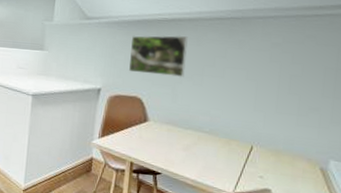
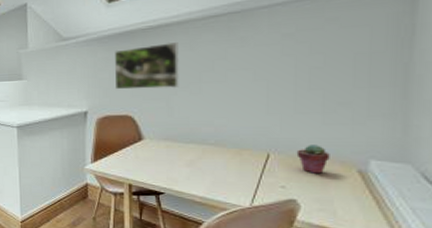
potted succulent: none [274,141,300,168] -> present [296,145,330,174]

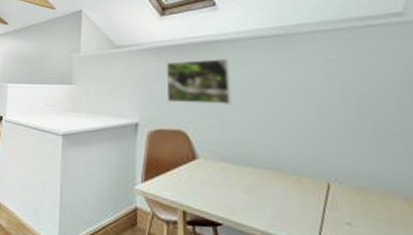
potted succulent: present [296,145,330,174] -> none [357,176,392,210]

